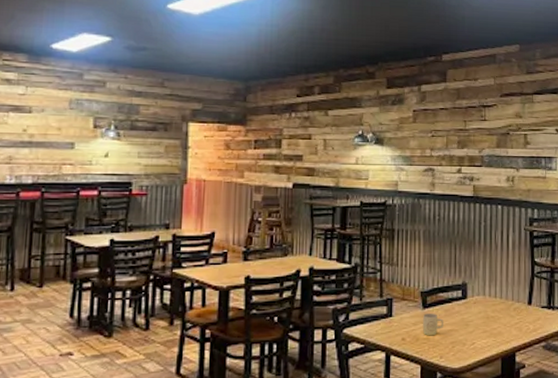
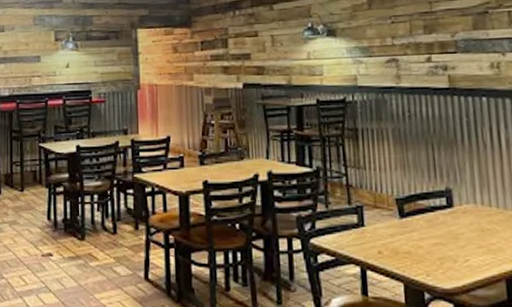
mug: present [422,314,443,336] -> none [400,224,427,250]

